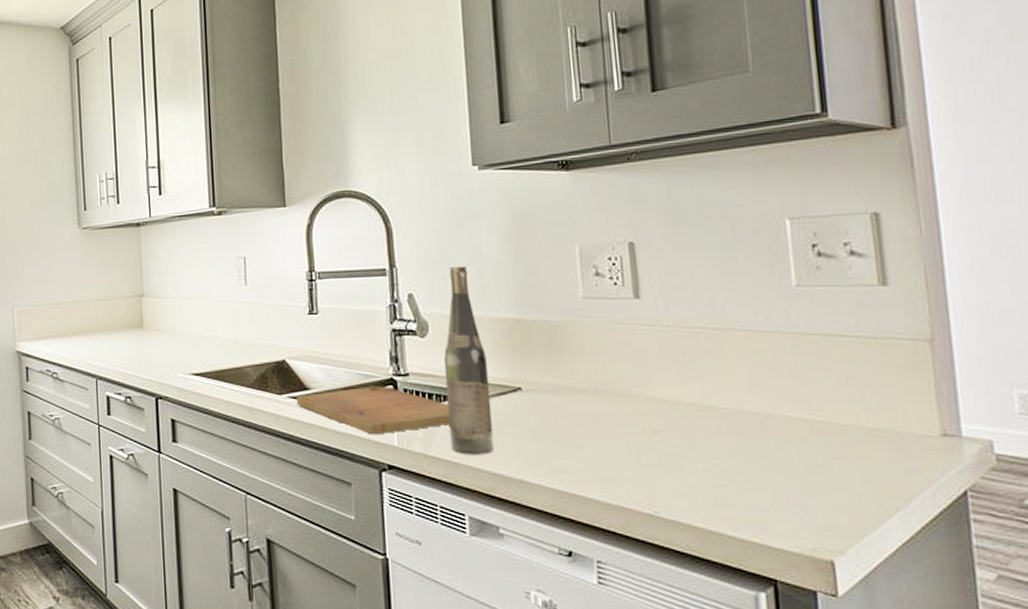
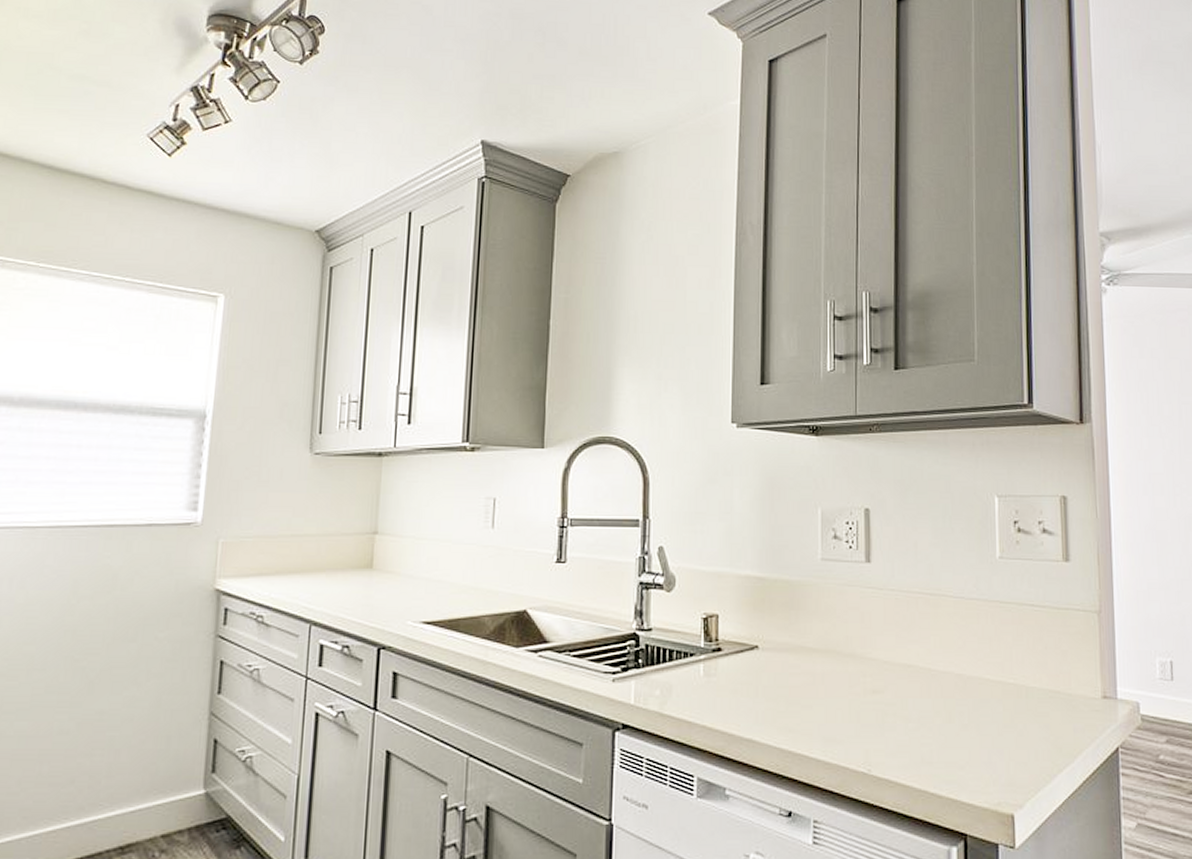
cutting board: present [296,385,450,435] -> none [533,640,688,692]
wine bottle: present [443,265,495,455] -> none [686,521,729,714]

